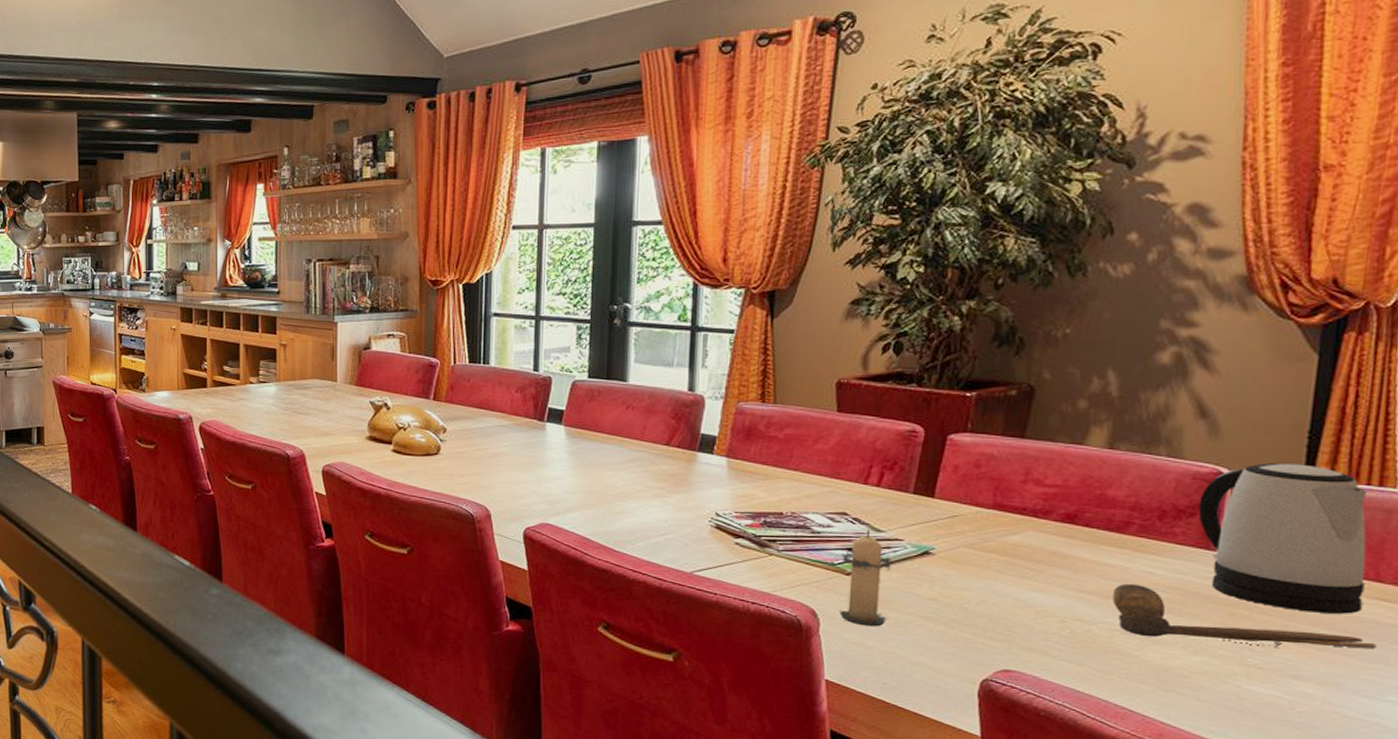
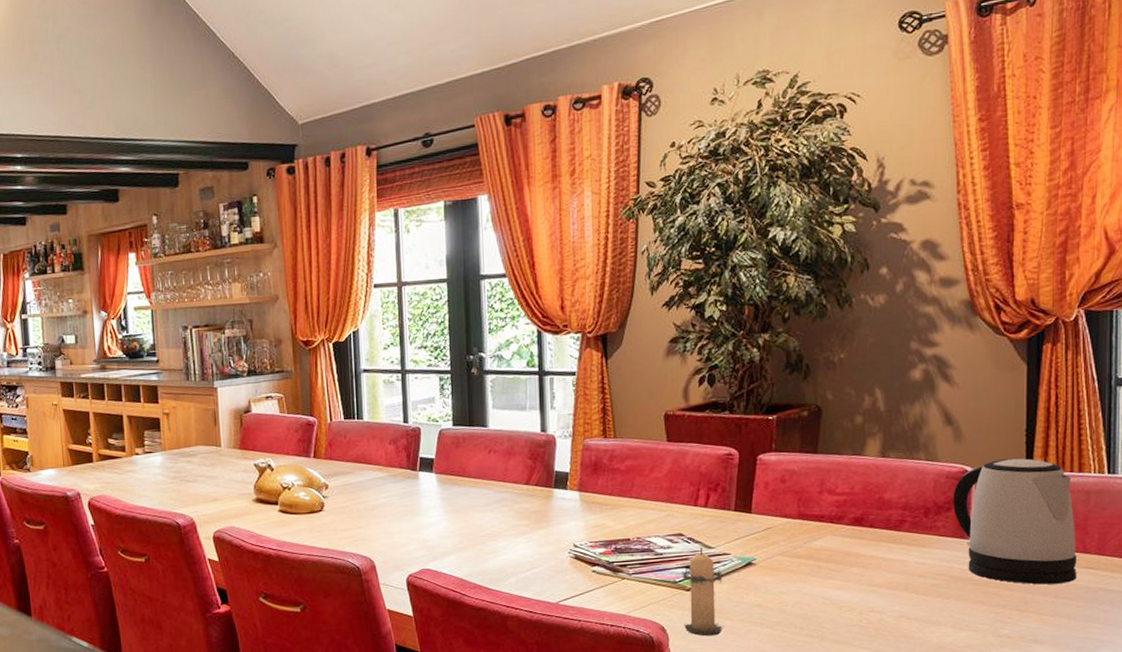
spoon: present [1112,583,1377,648] -> none [897,574,1090,620]

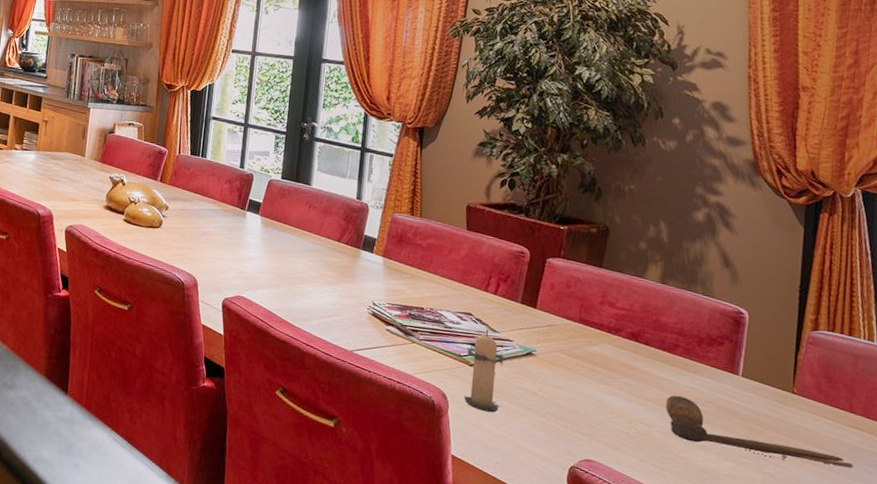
spoon: none [897,574,1090,620] -> present [666,395,853,468]
kettle: present [953,458,1077,585] -> none [725,308,843,438]

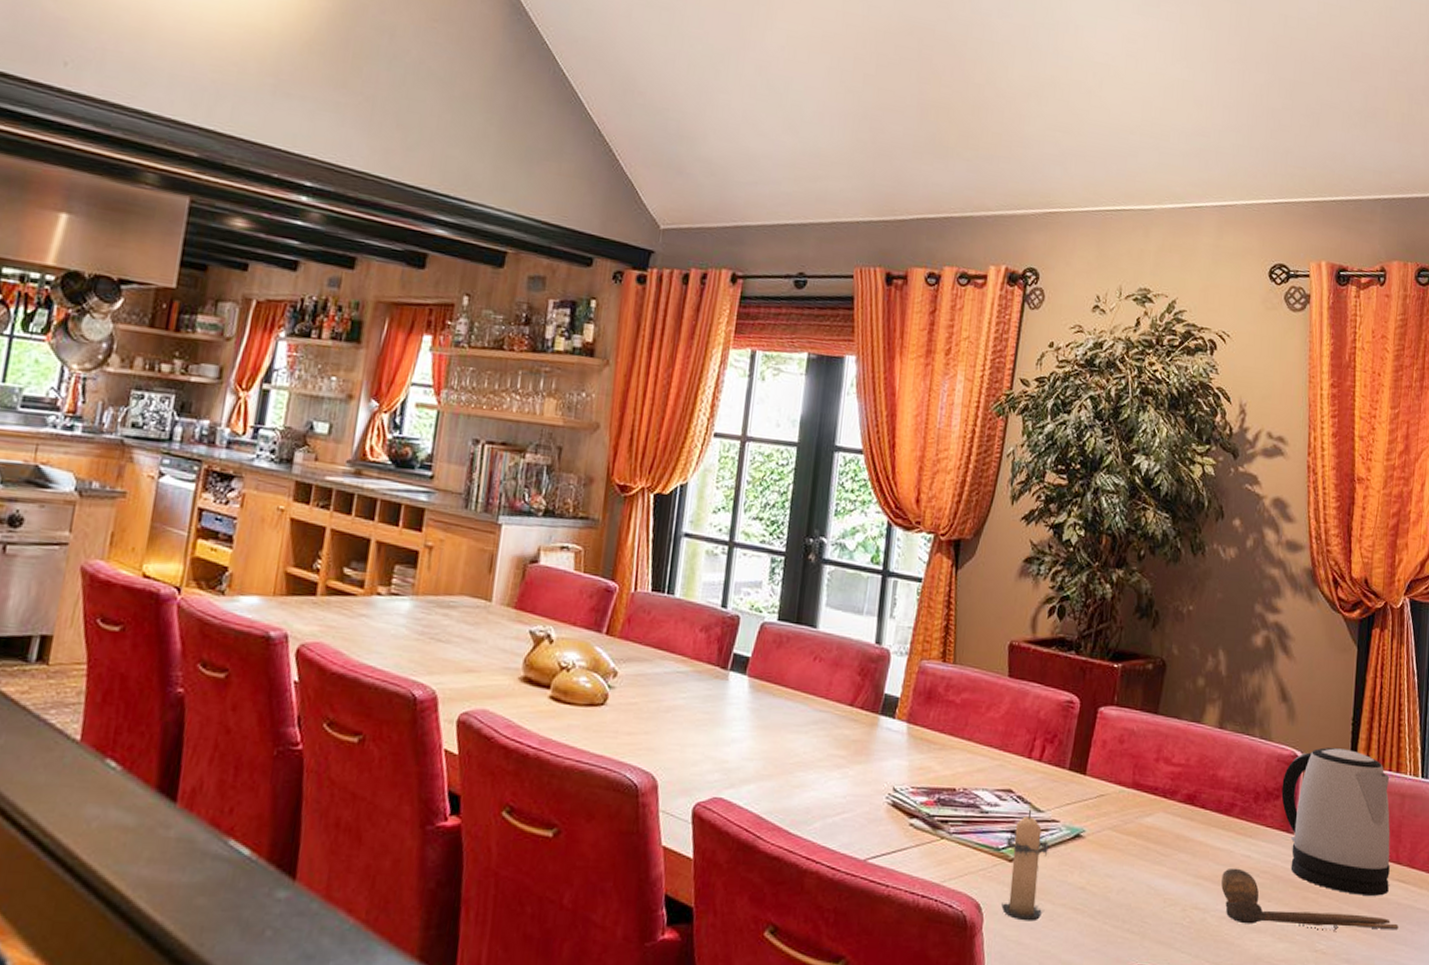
kettle: none [725,308,843,438] -> present [1281,747,1391,896]

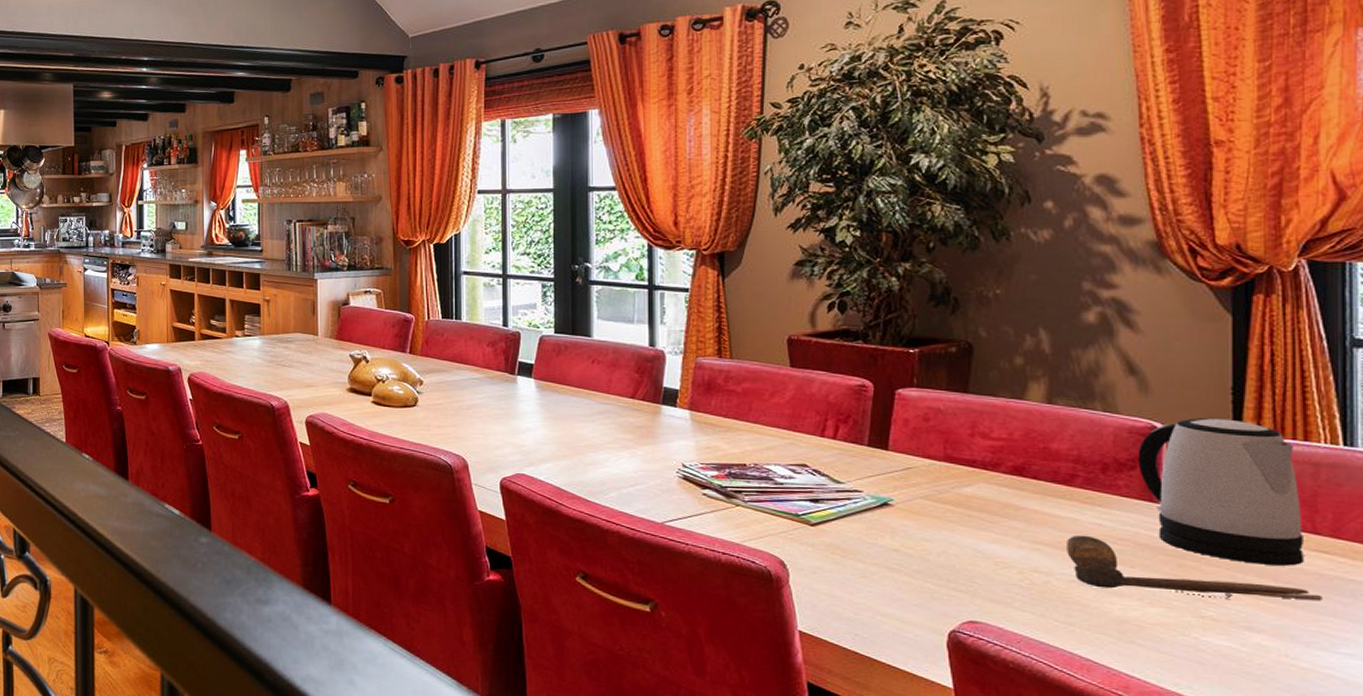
candle: present [1001,808,1050,922] -> none [805,480,855,578]

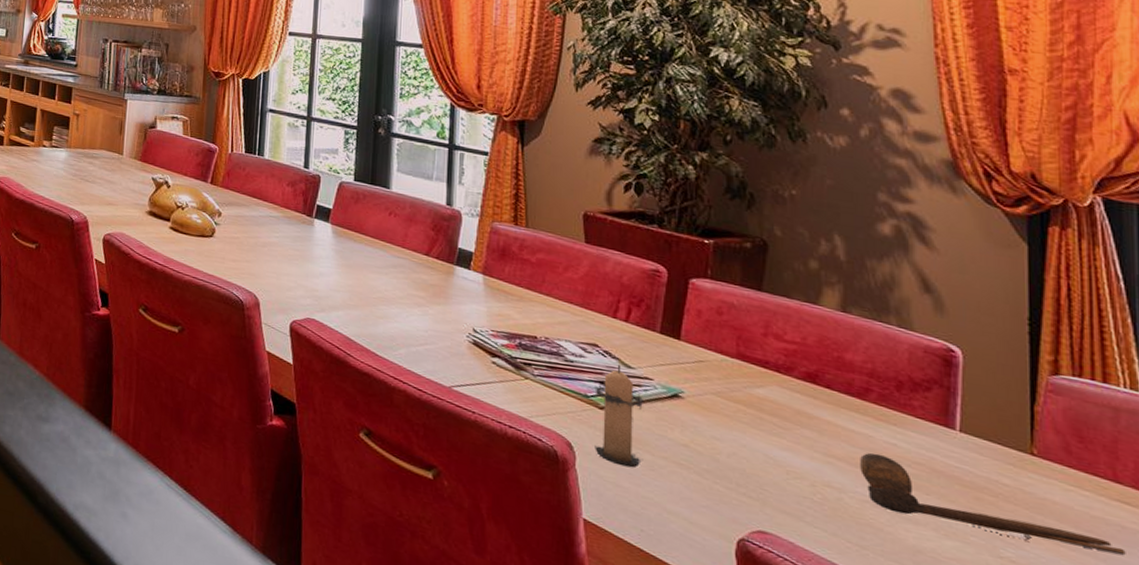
candle: none [805,480,855,578] -> present [594,364,644,468]
kettle: present [1138,417,1304,566] -> none [933,344,1105,514]

